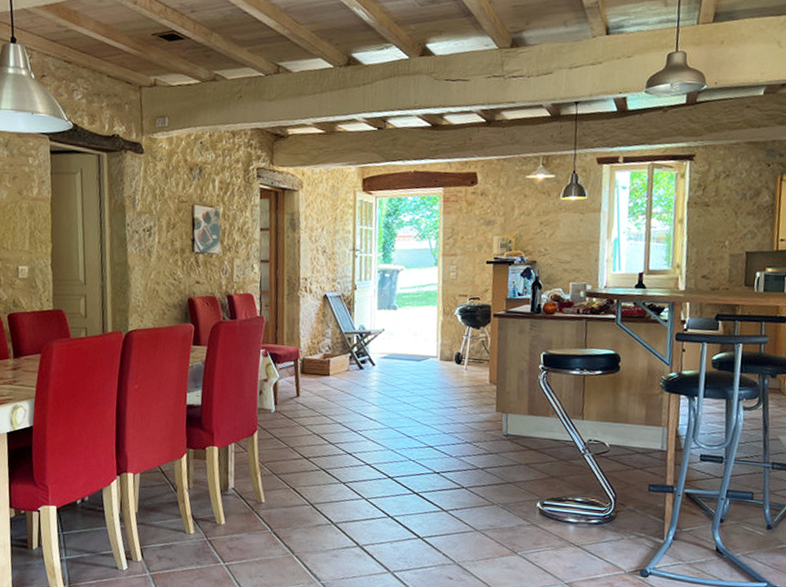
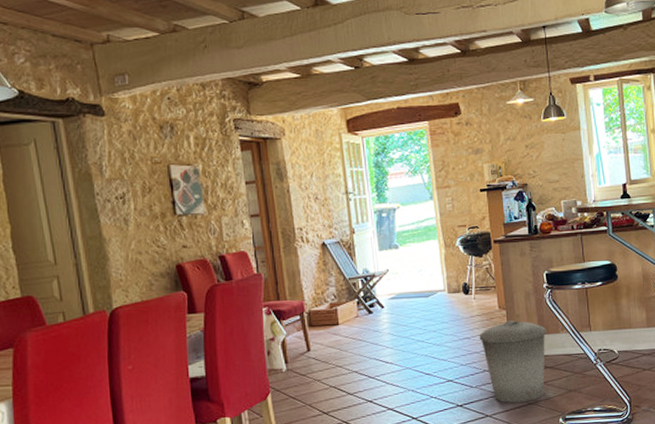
trash can: none [465,396,537,480] -> present [479,320,547,403]

